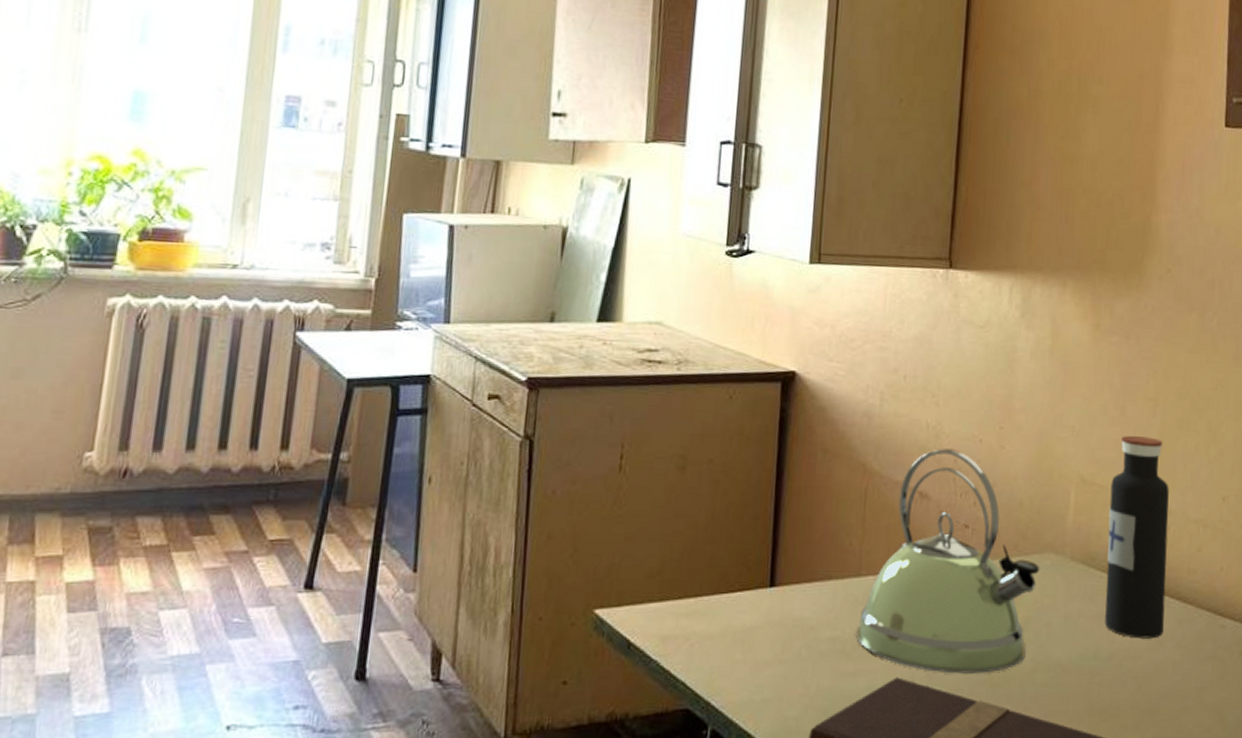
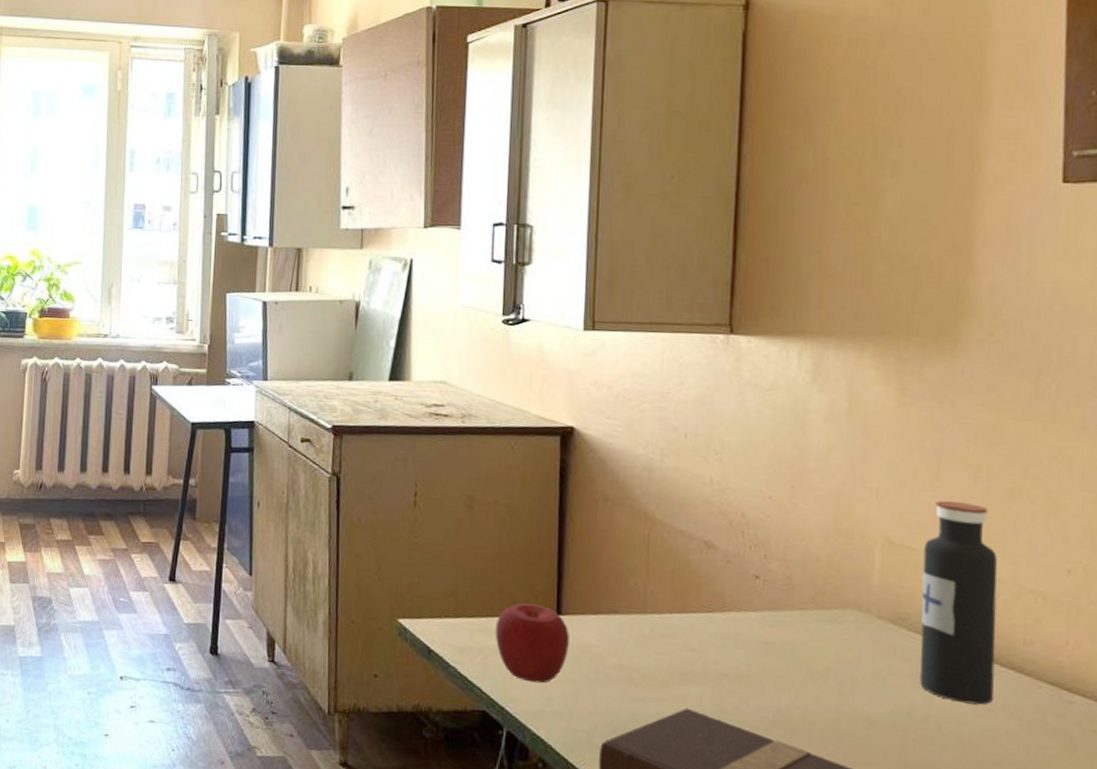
apple: none [703,576,782,669] -> present [495,602,569,683]
kettle: present [856,448,1040,674] -> none [644,502,842,716]

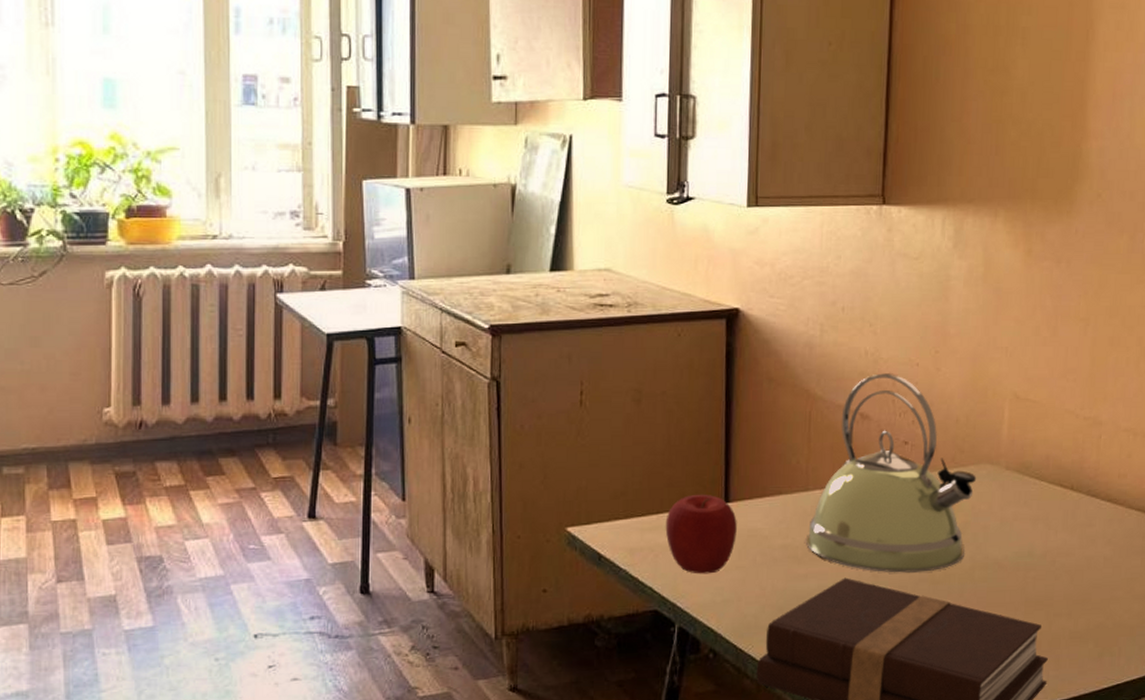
kettle: none [644,502,842,716] -> present [806,372,977,573]
water bottle: present [920,501,998,705] -> none [1039,354,1100,537]

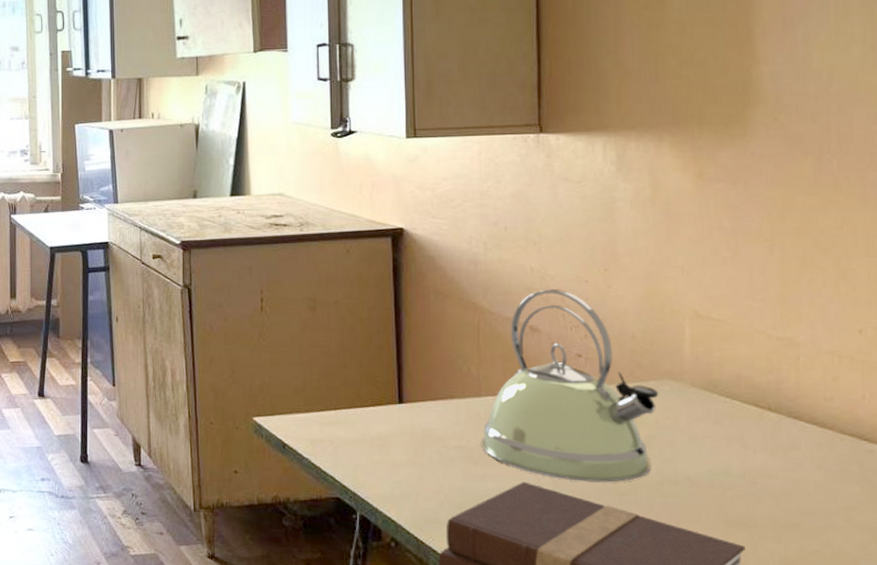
apple: present [665,494,737,574] -> none [343,394,412,468]

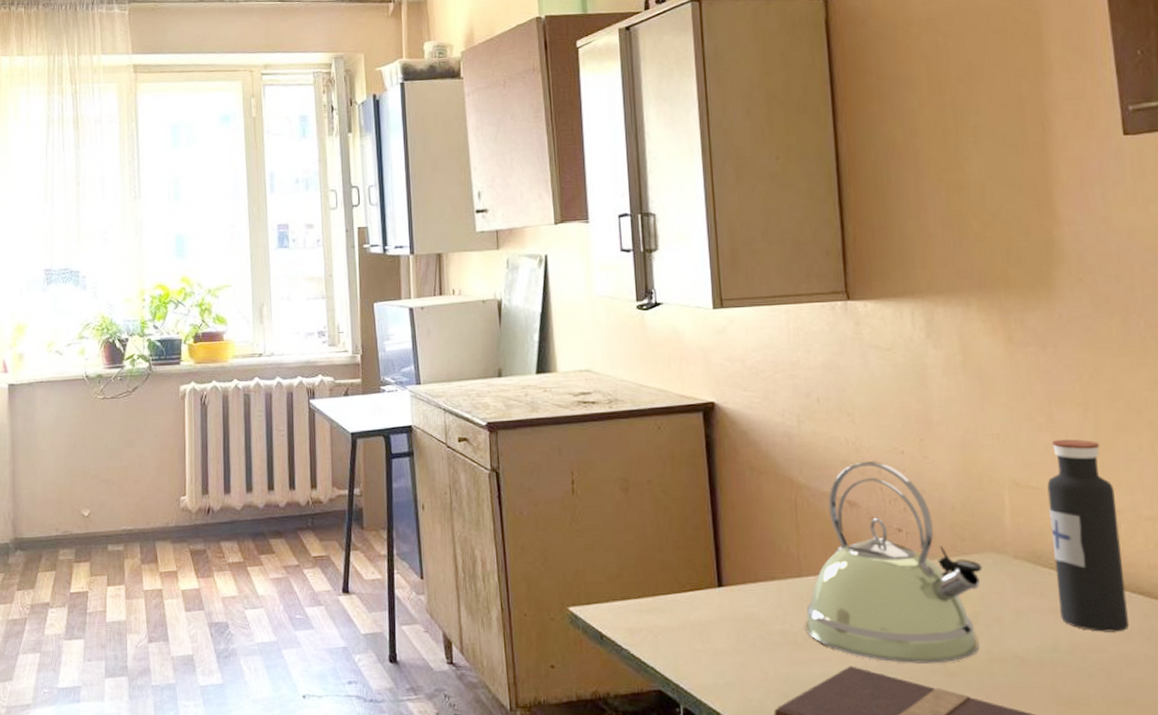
water bottle: none [728,274,800,460] -> present [1047,440,1129,632]

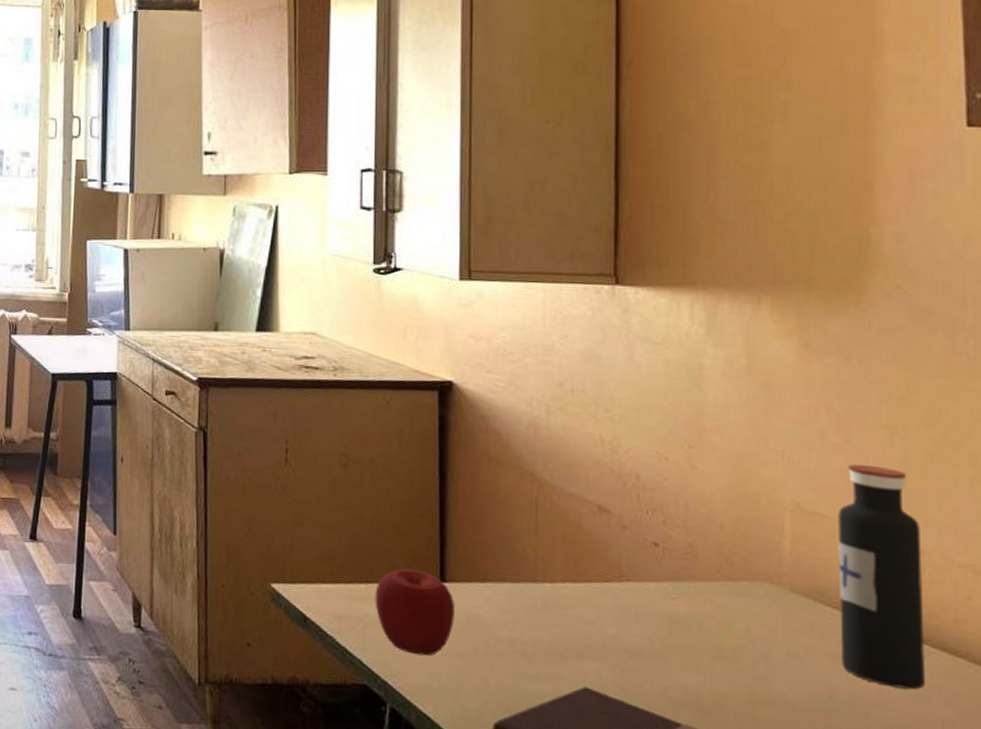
apple: none [661,578,733,657] -> present [375,568,455,656]
kettle: present [805,460,983,663] -> none [537,464,752,698]

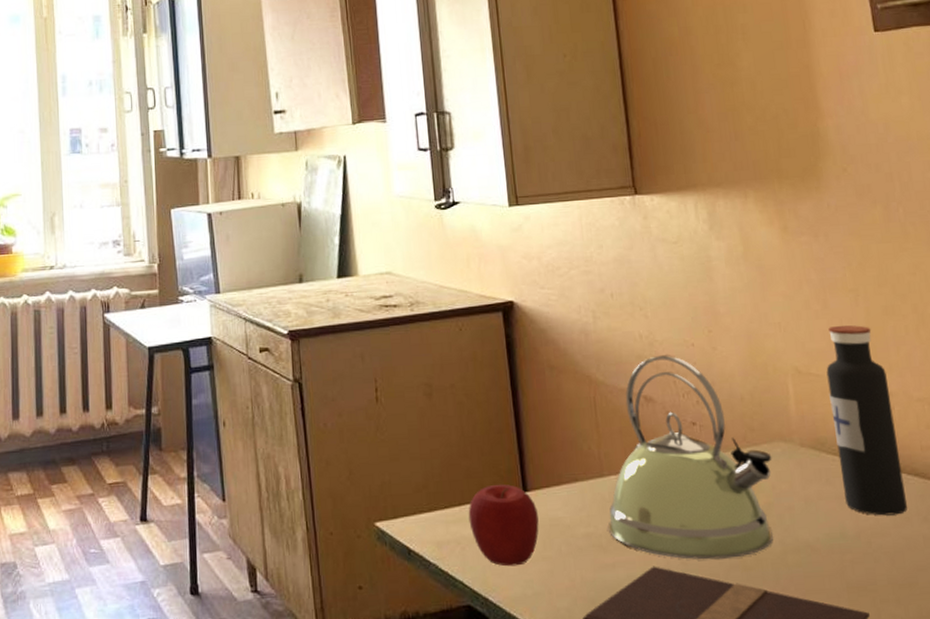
kettle: none [537,464,752,698] -> present [608,354,773,560]

